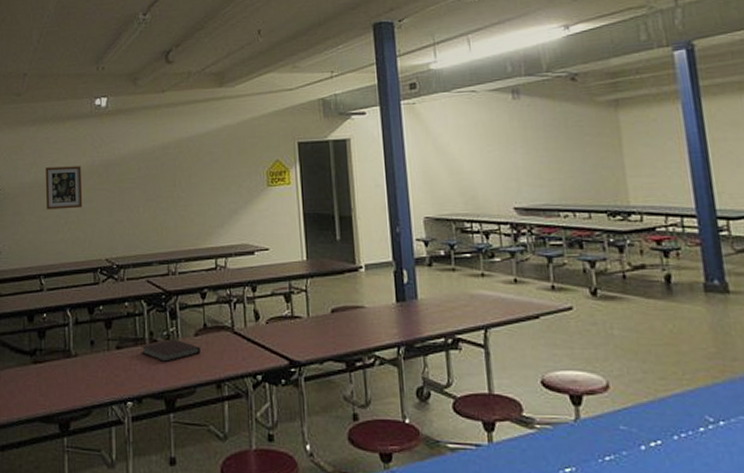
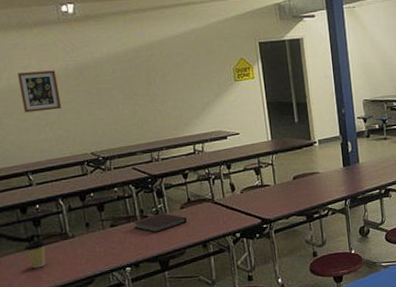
coffee cup: none [25,355,48,388] -> present [24,239,46,268]

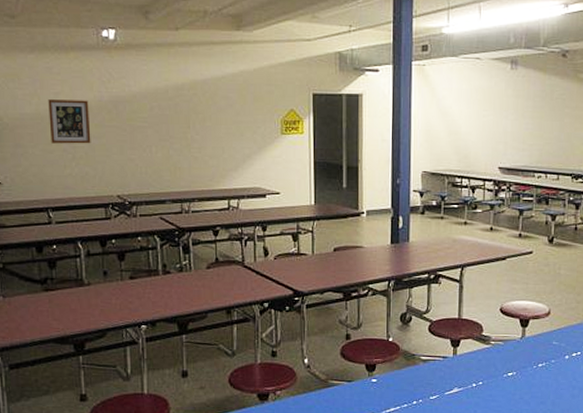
coffee cup: present [24,239,46,268] -> none [36,283,60,313]
notebook: present [133,213,187,233] -> none [154,271,212,291]

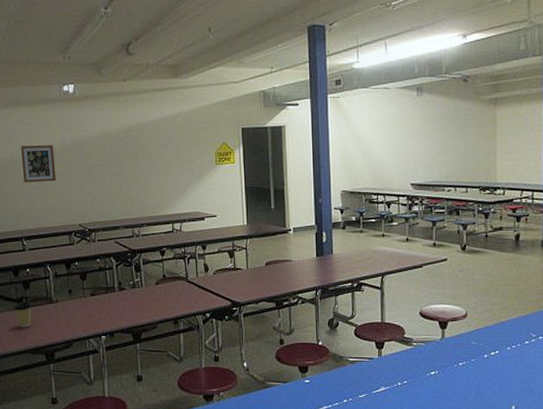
coffee cup: none [36,283,60,313] -> present [14,301,33,328]

